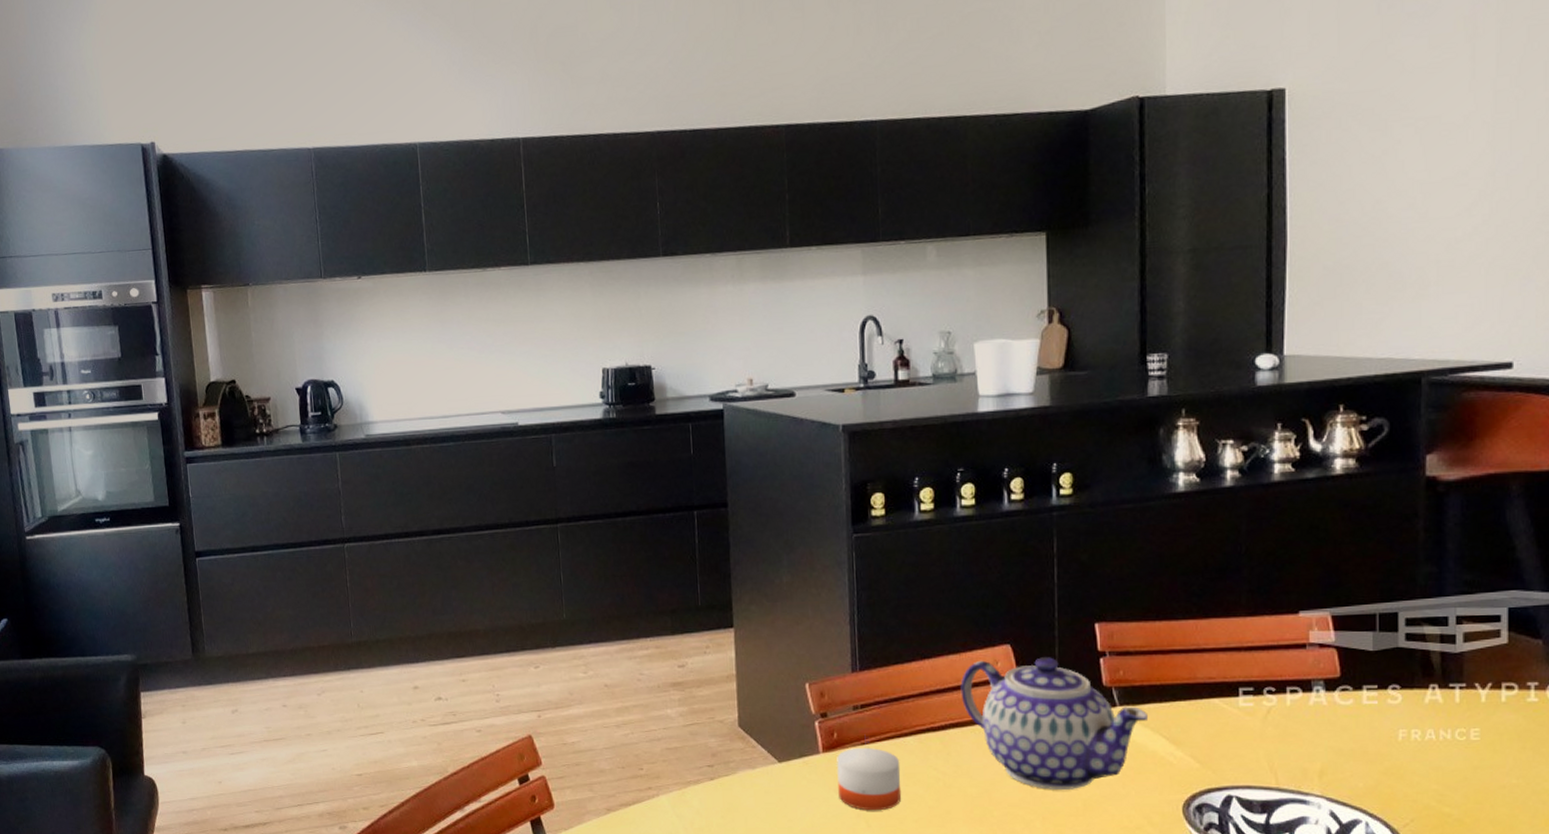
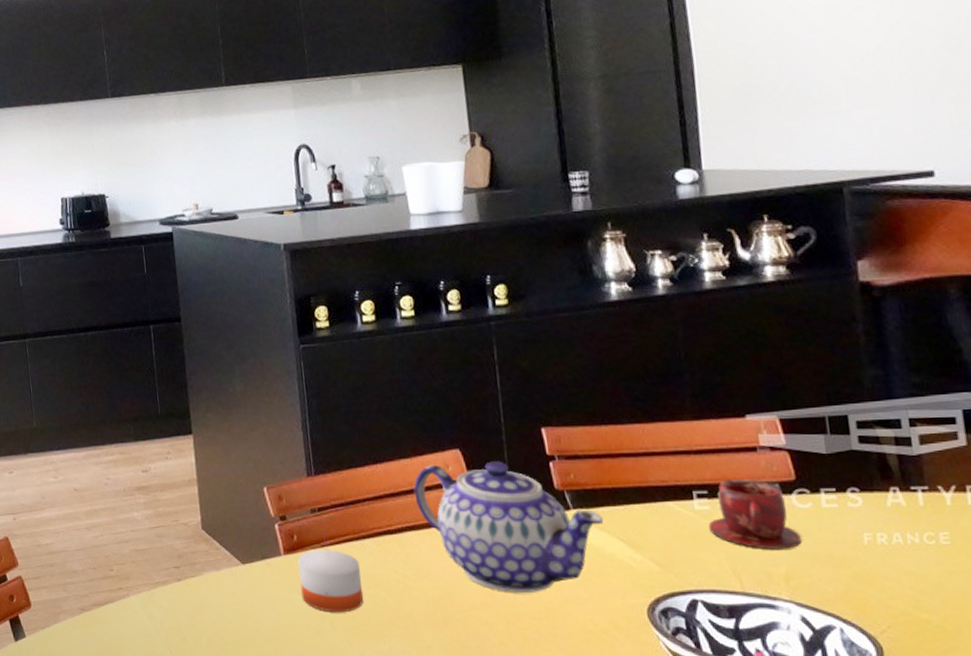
teacup: none [1252,676,1339,746] -> present [709,479,801,549]

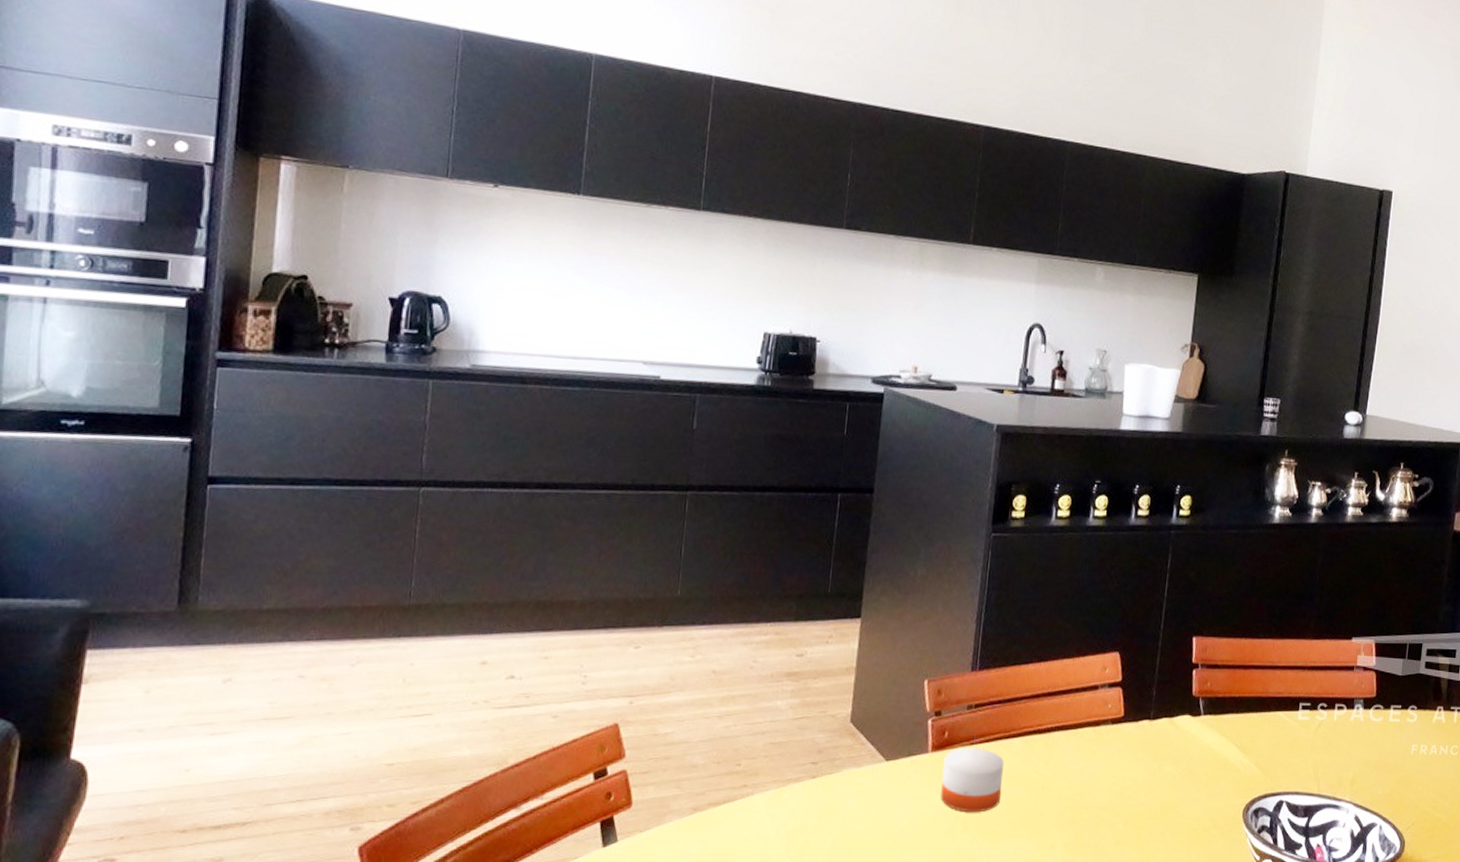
teapot: present [413,461,603,592] -> none [1069,665,1225,793]
teacup: present [709,479,801,549] -> none [1305,694,1369,757]

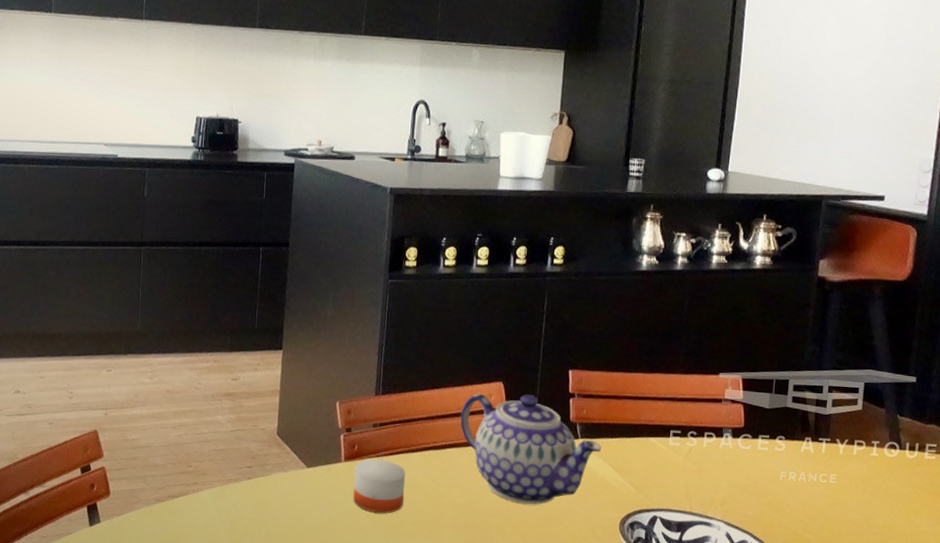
teapot: none [1069,665,1225,793] -> present [460,393,601,504]

